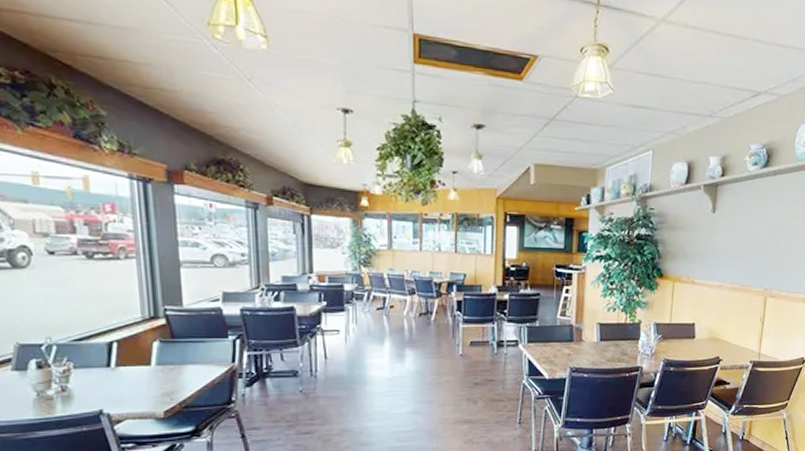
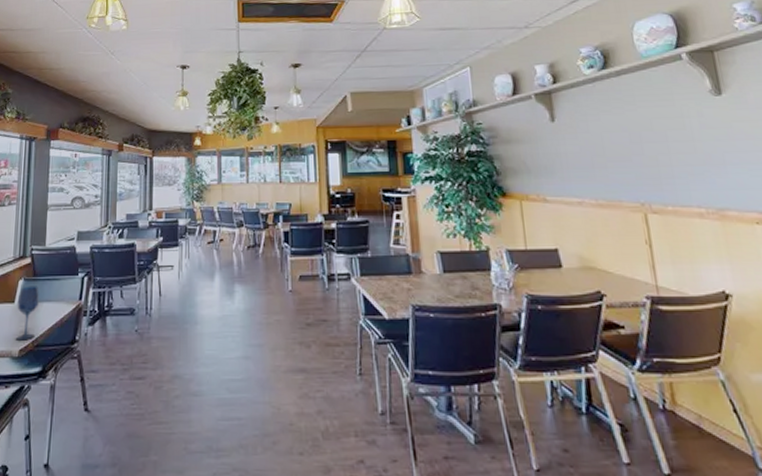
wineglass: none [154,348,183,402] -> present [16,286,39,341]

